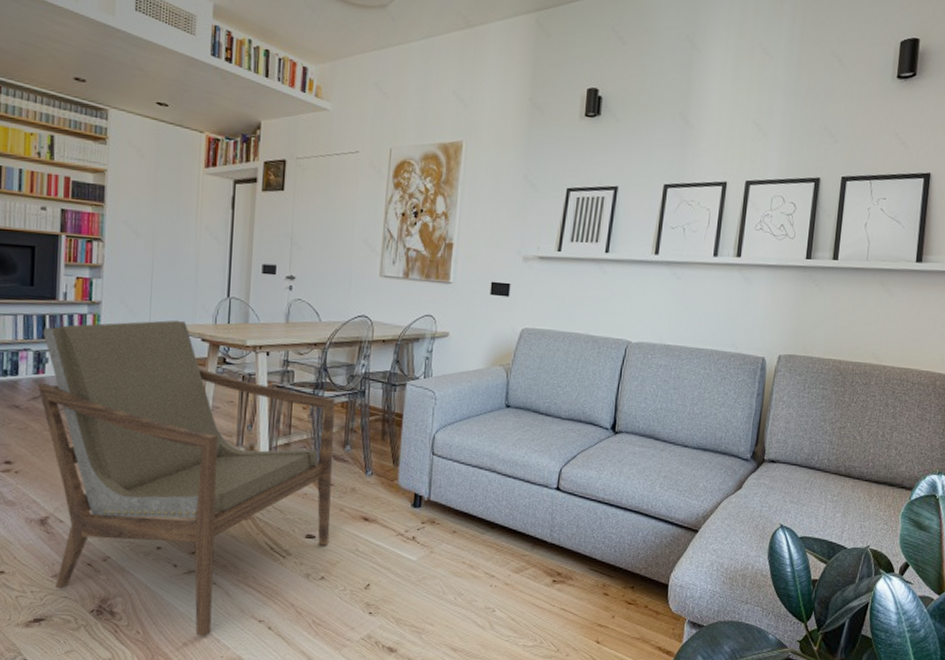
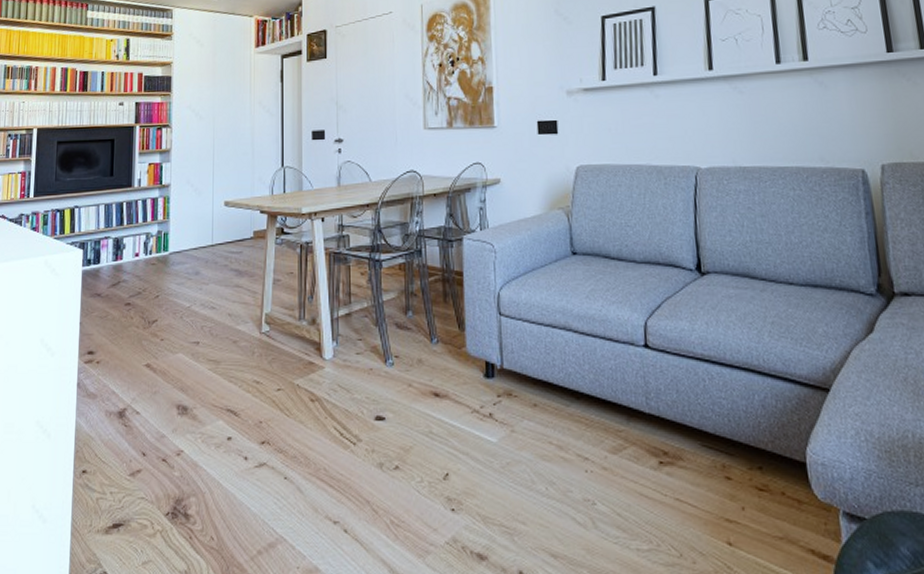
armchair: present [37,320,335,637] -> none [116,194,400,543]

